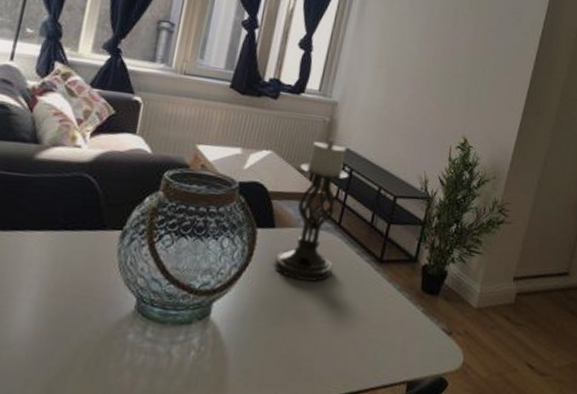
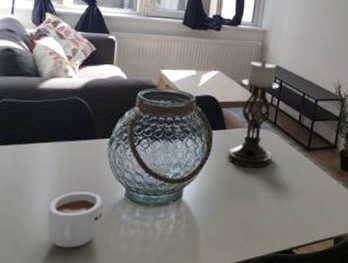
mug: none [27,298,105,375] -> present [47,192,103,248]

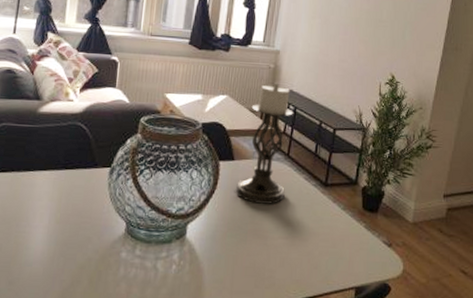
mug: present [47,192,103,248] -> none [44,225,102,287]

